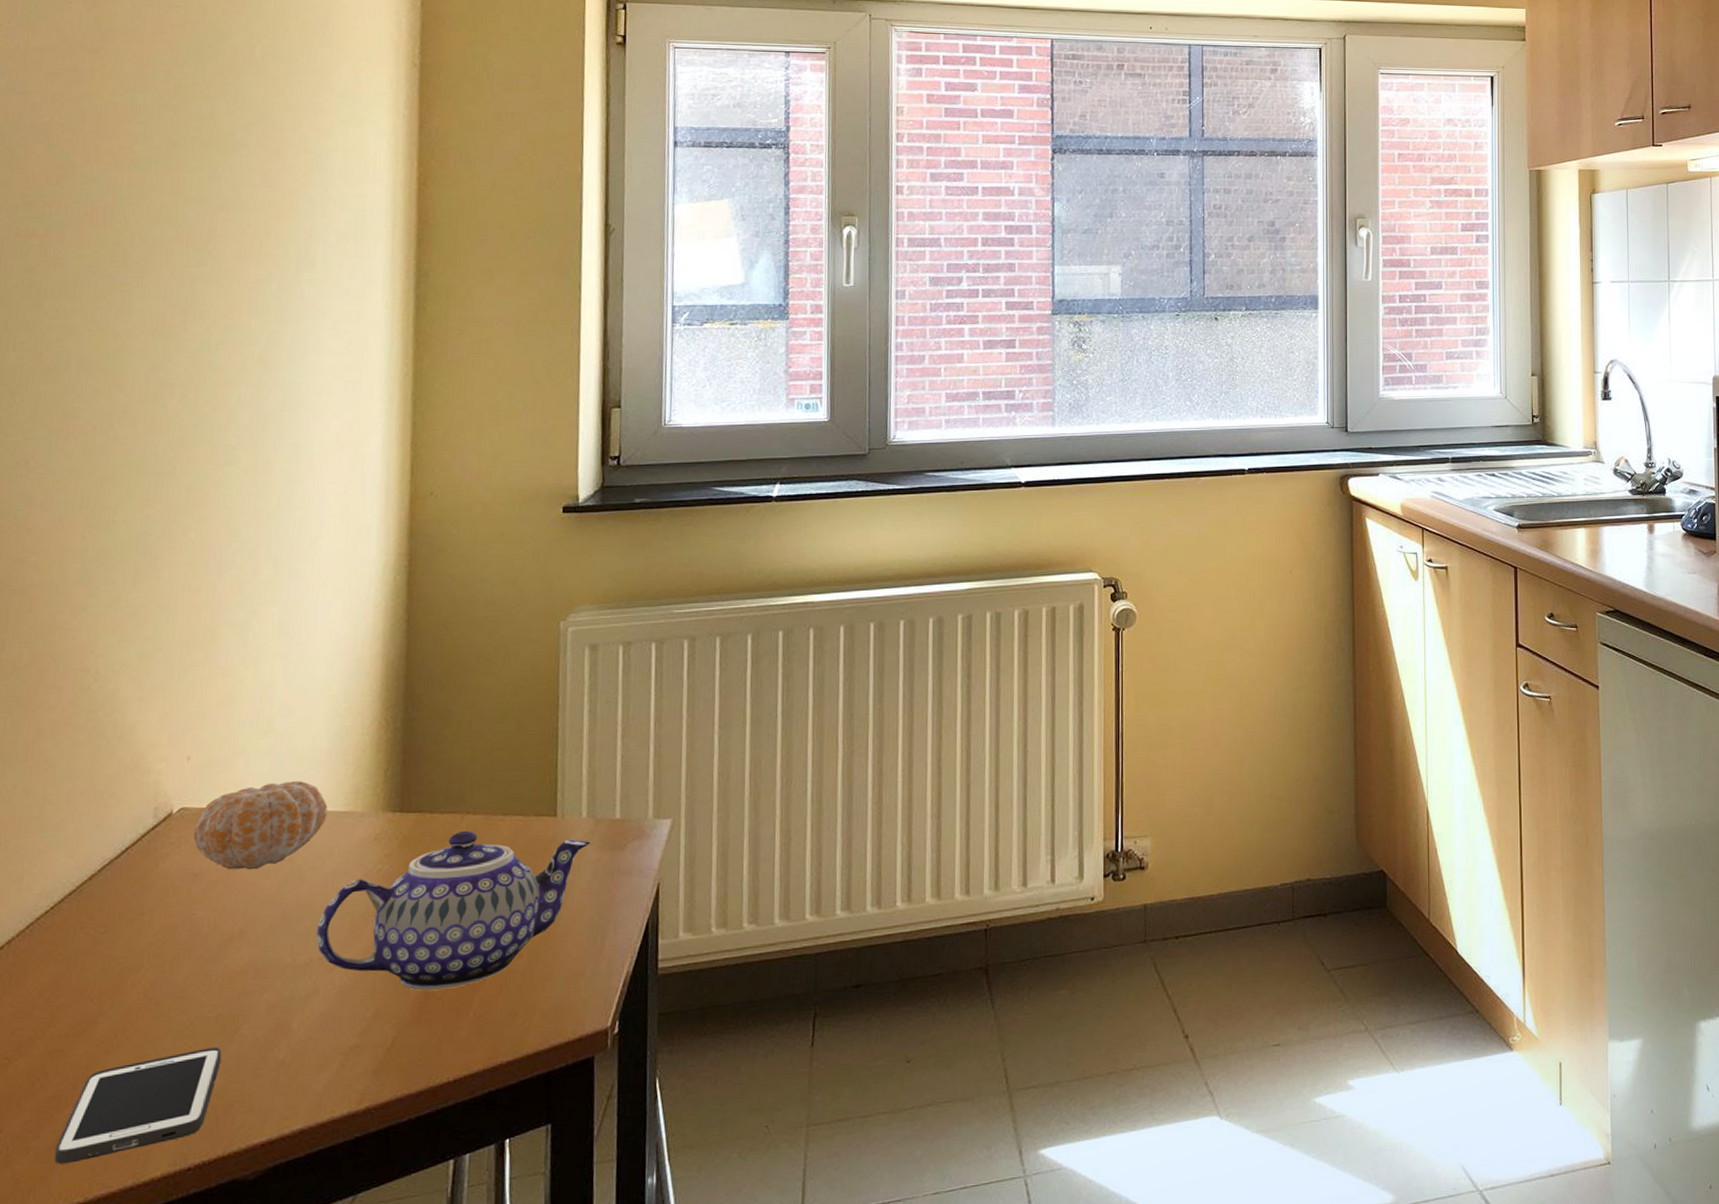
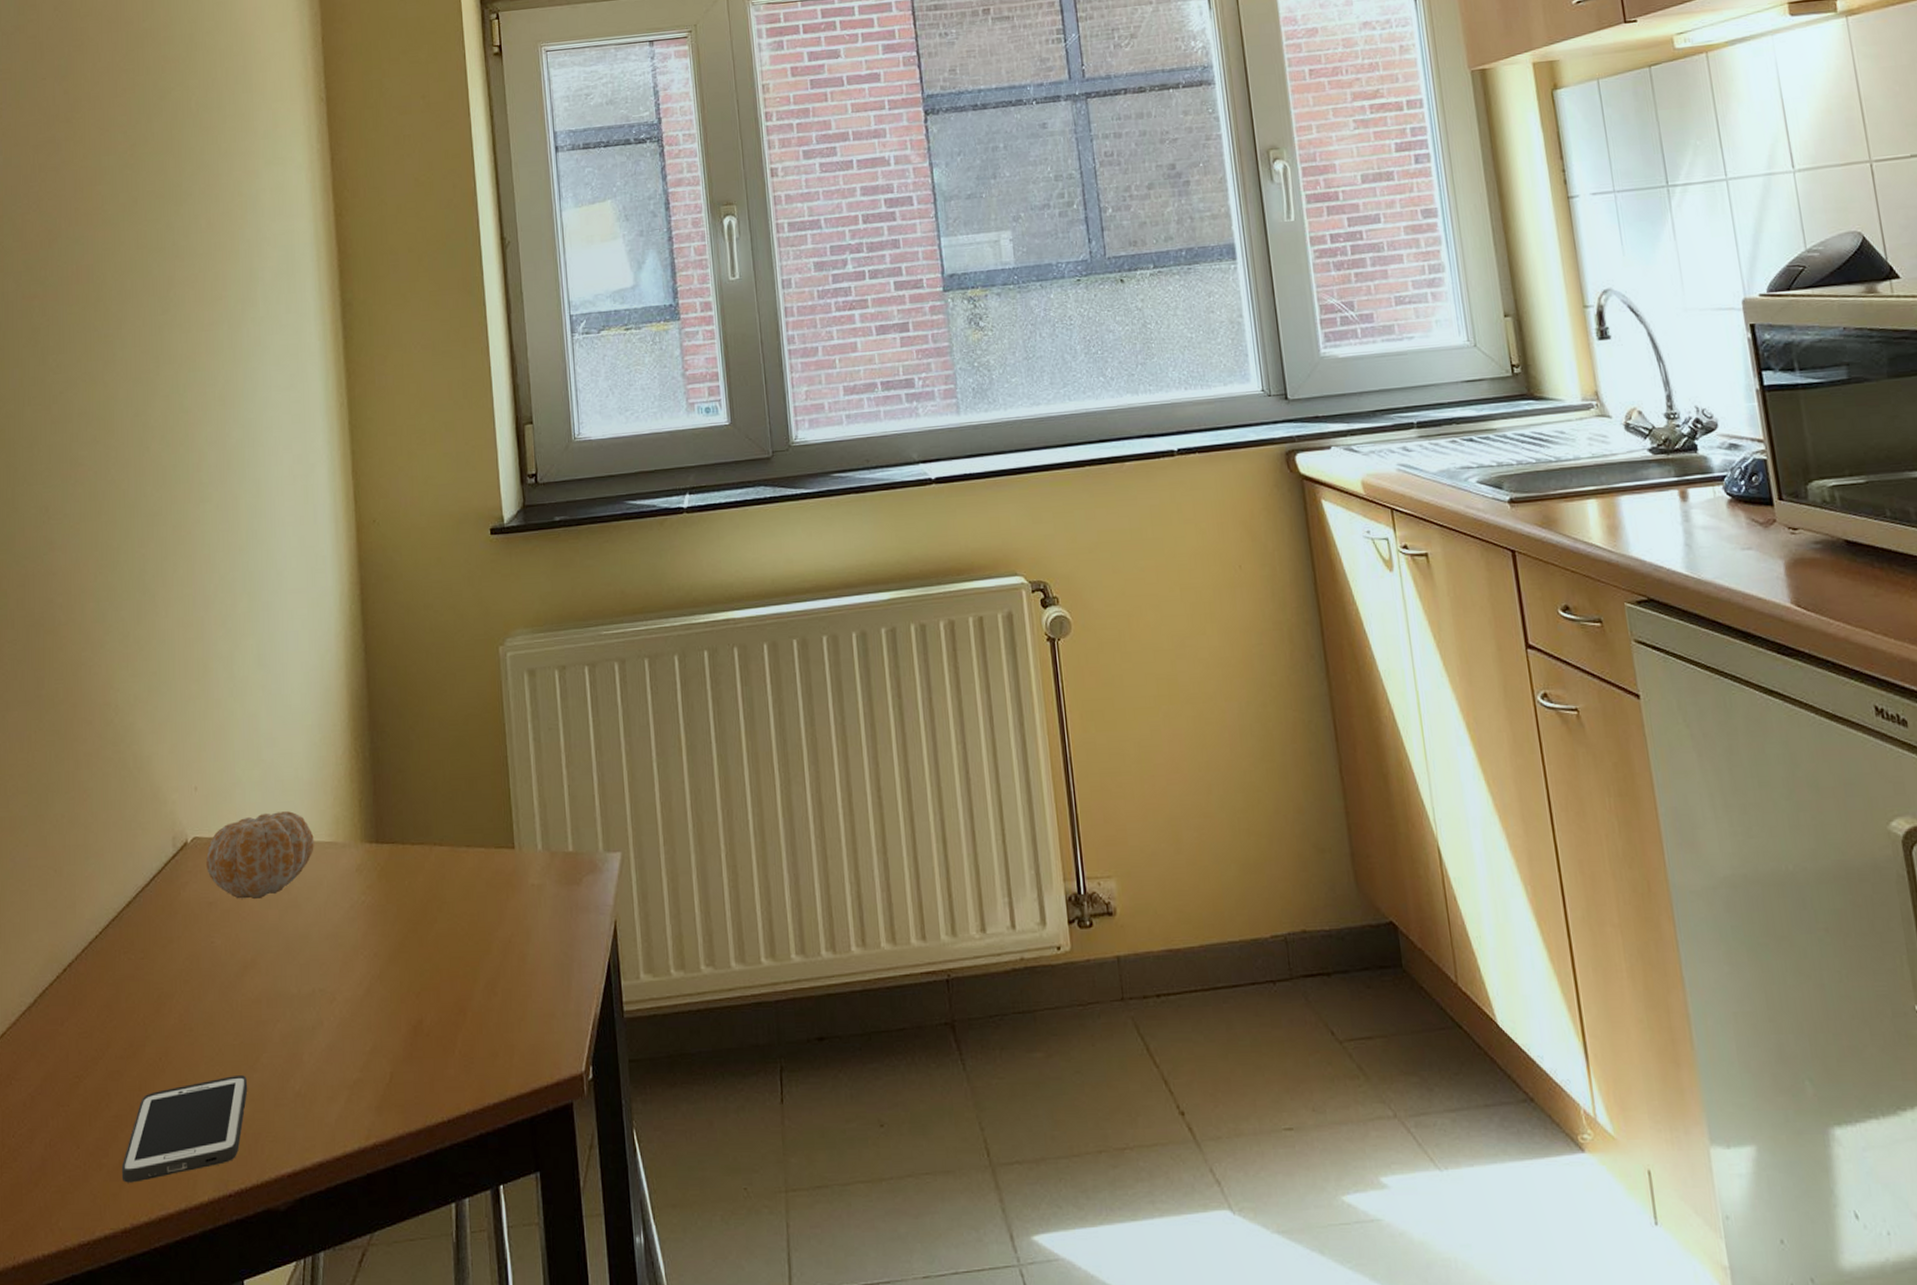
teapot: present [316,830,590,991] -> none [315,862,548,1026]

